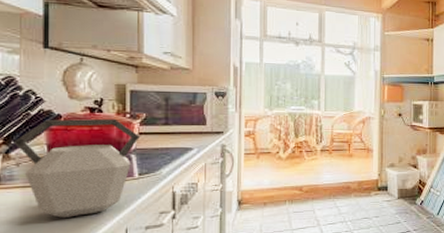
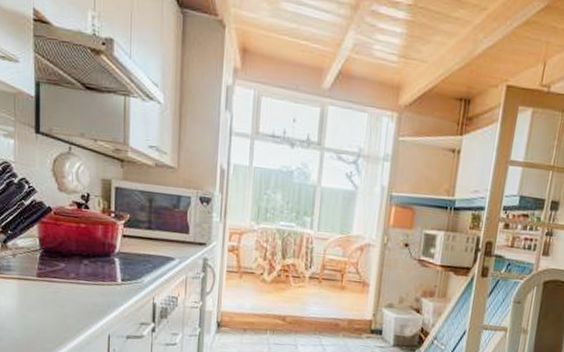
kettle: present [13,118,141,218] -> none [10,211,124,316]

